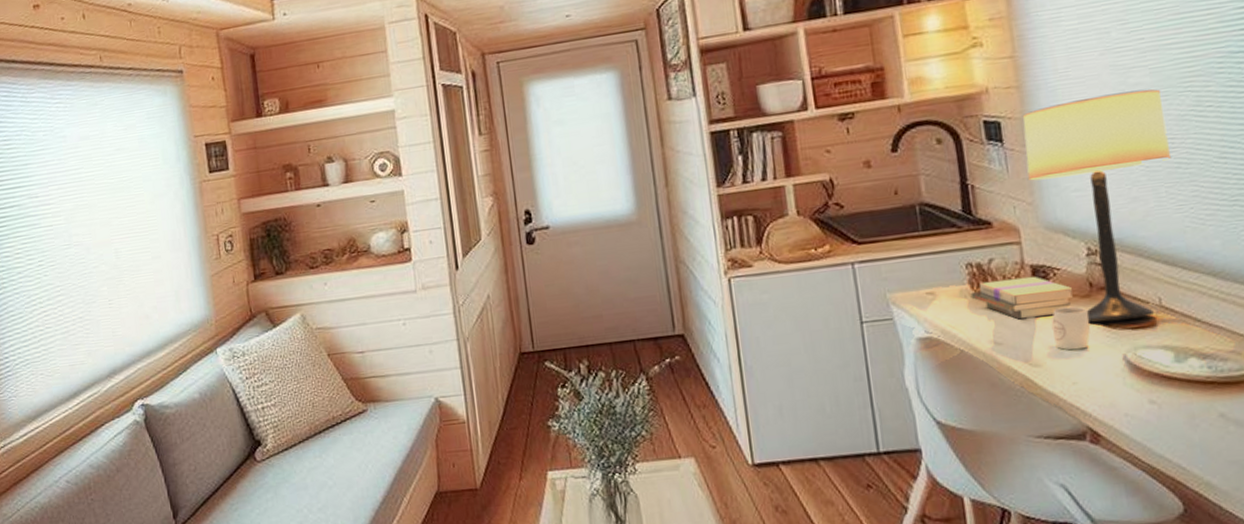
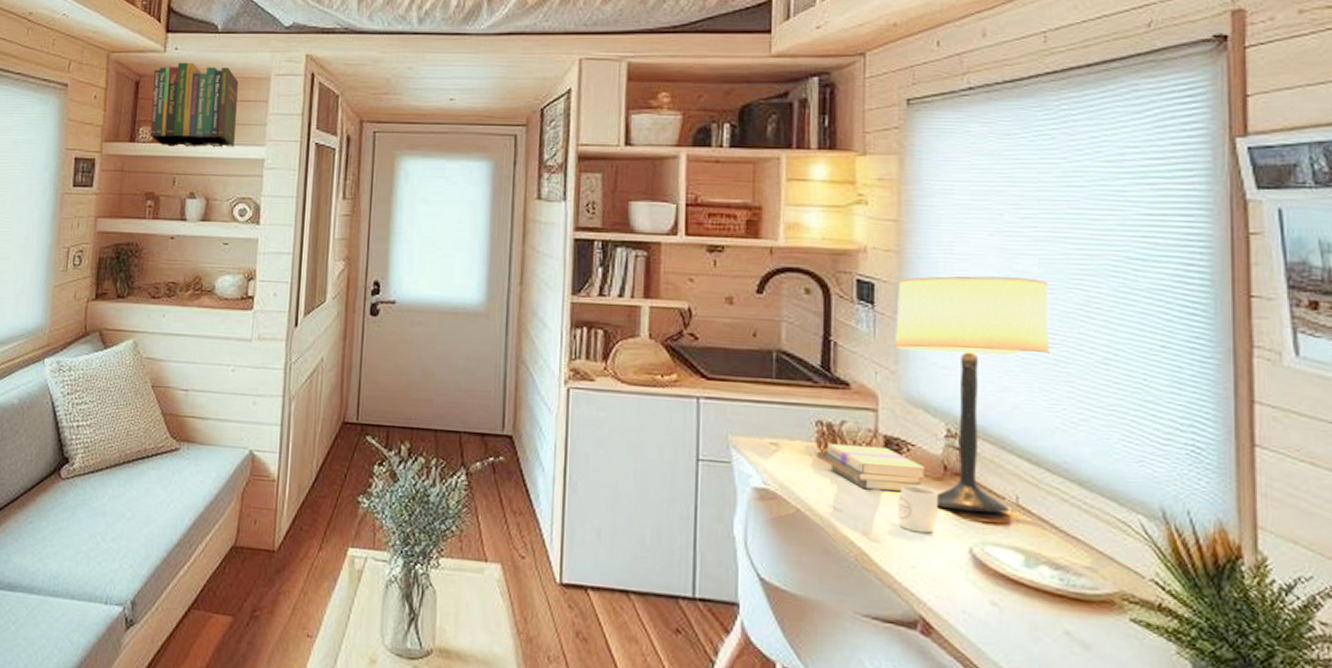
books: none [266,24,363,115] -> present [149,62,239,148]

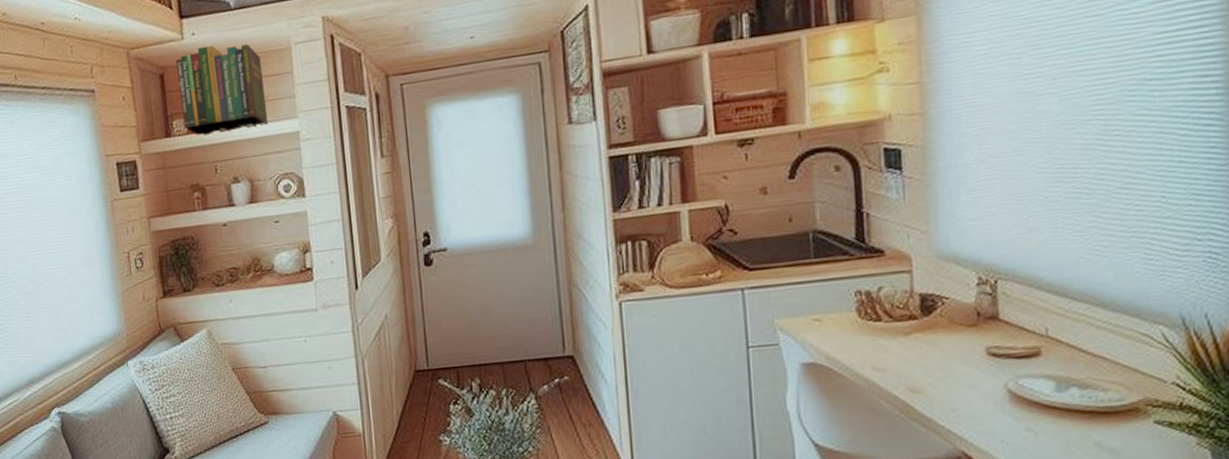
books: present [816,443,926,492] -> none [857,304,961,347]
table lamp: present [895,276,1050,514] -> none [923,117,1073,351]
mug: present [897,485,939,534] -> none [935,335,975,378]

